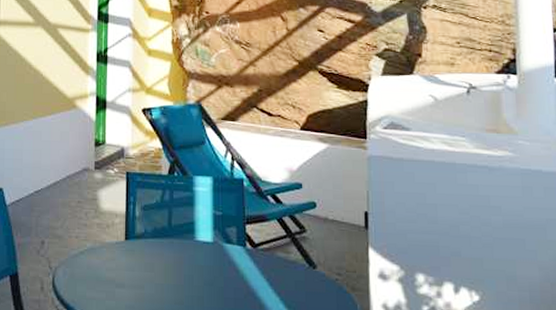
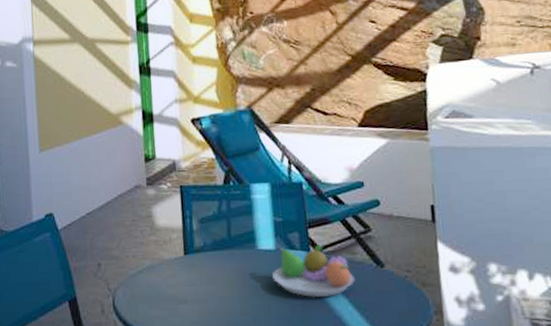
fruit bowl: none [208,241,287,293] -> present [272,244,355,298]

